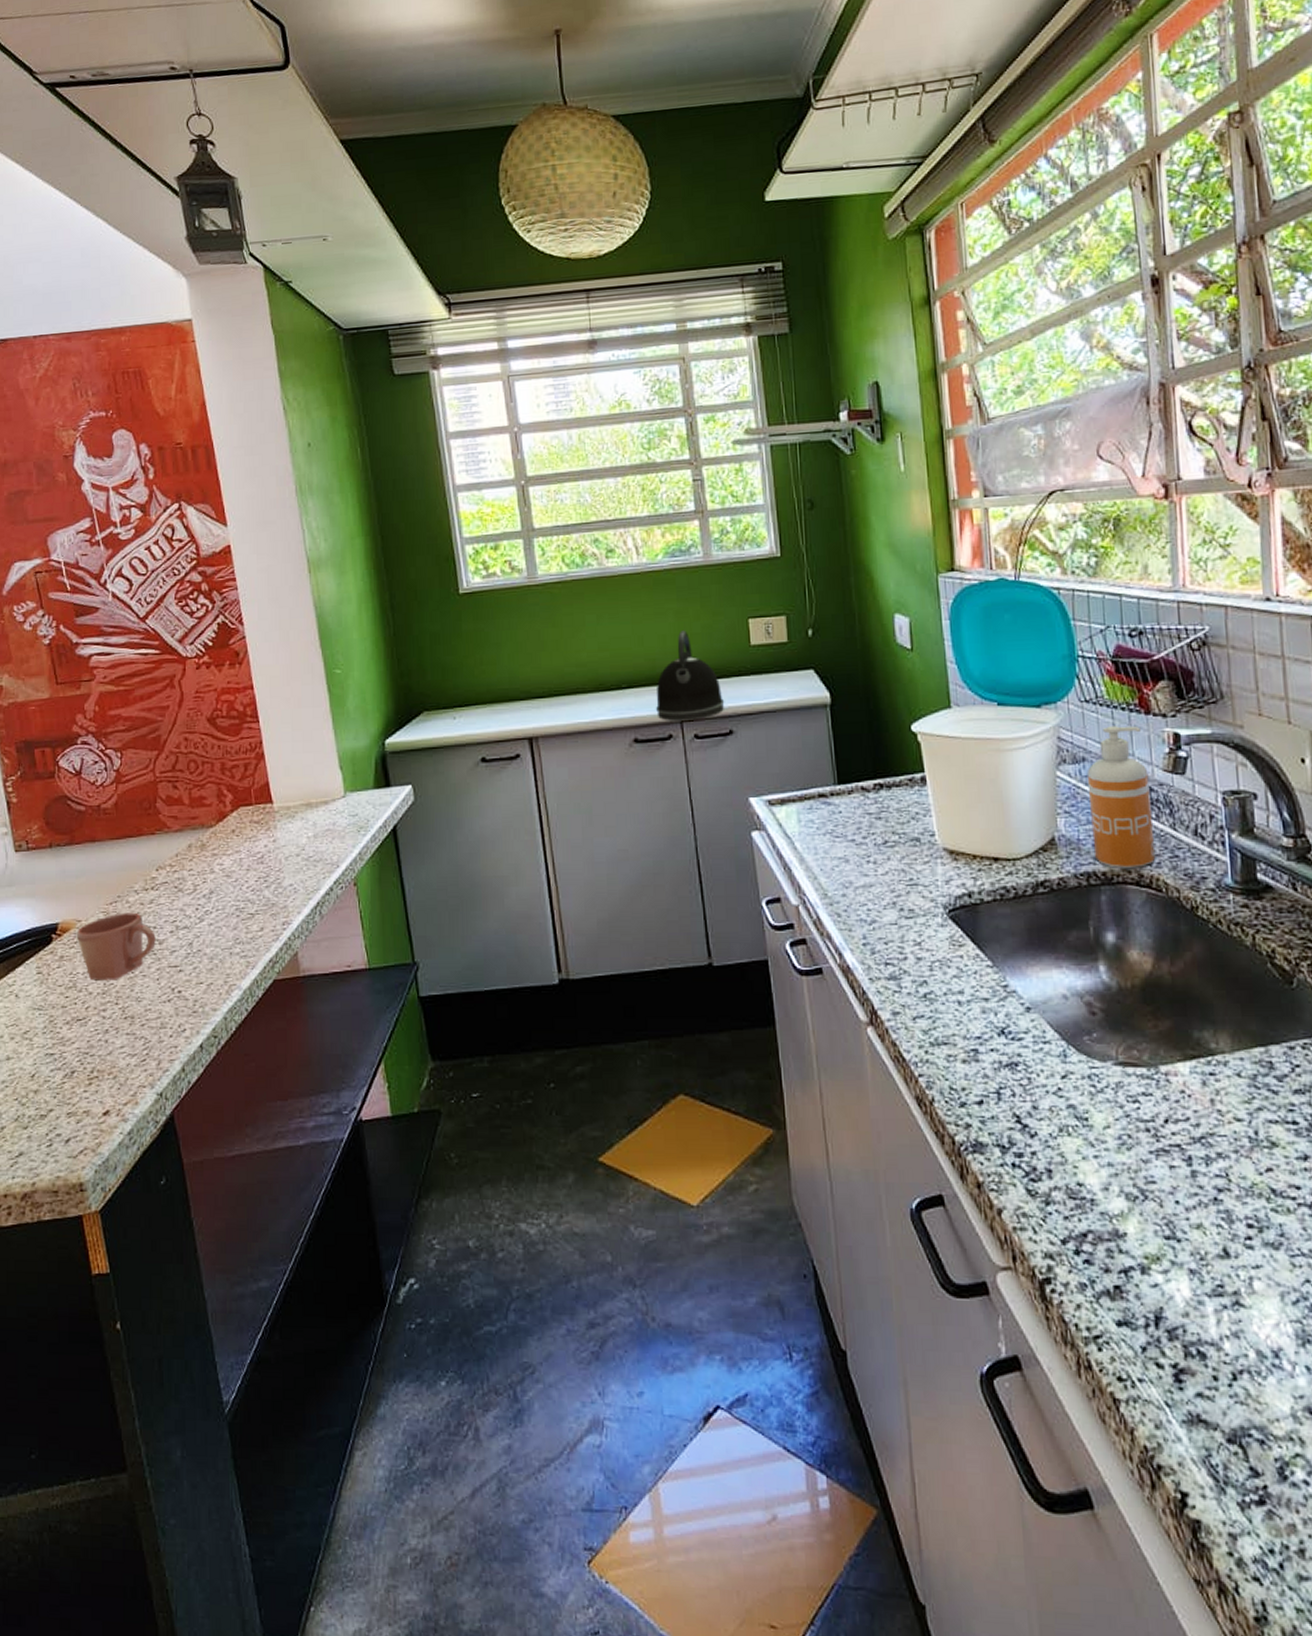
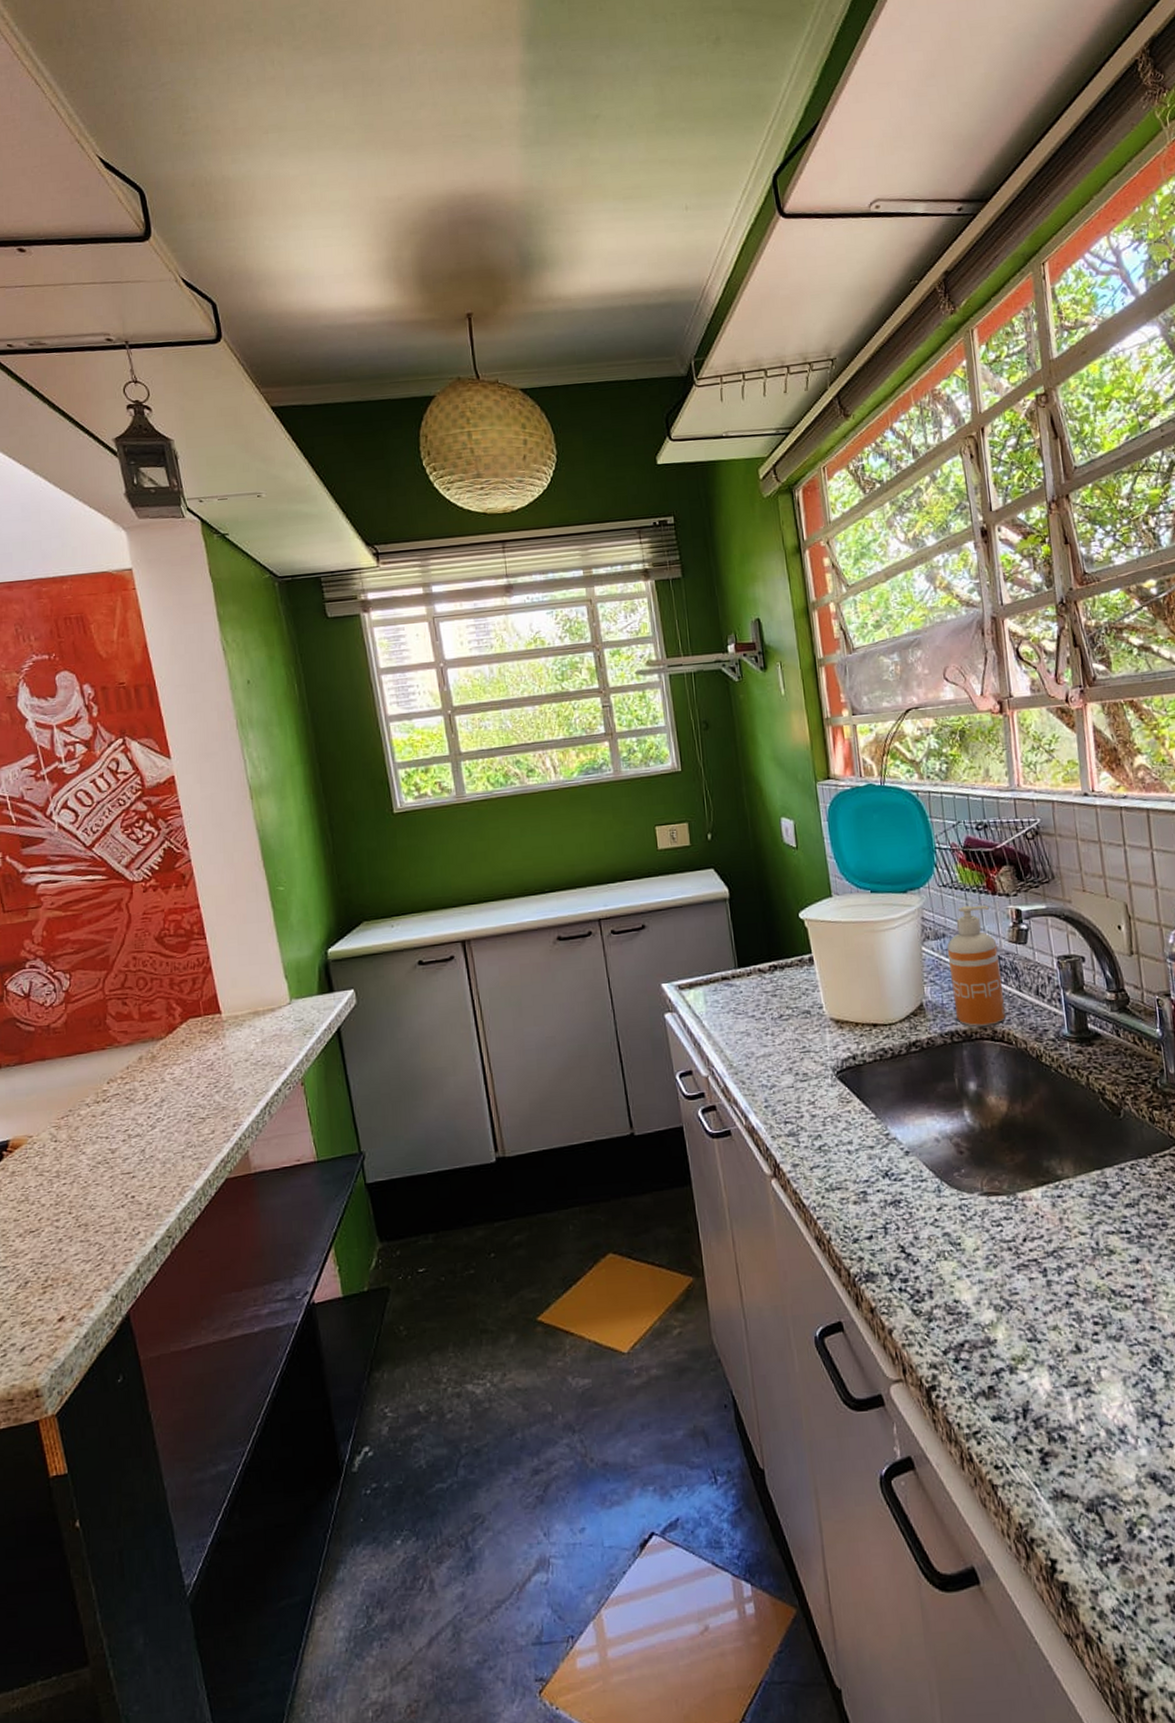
mug: present [76,912,156,981] -> none [27,1124,108,1193]
kettle: present [655,630,725,722] -> none [575,839,638,920]

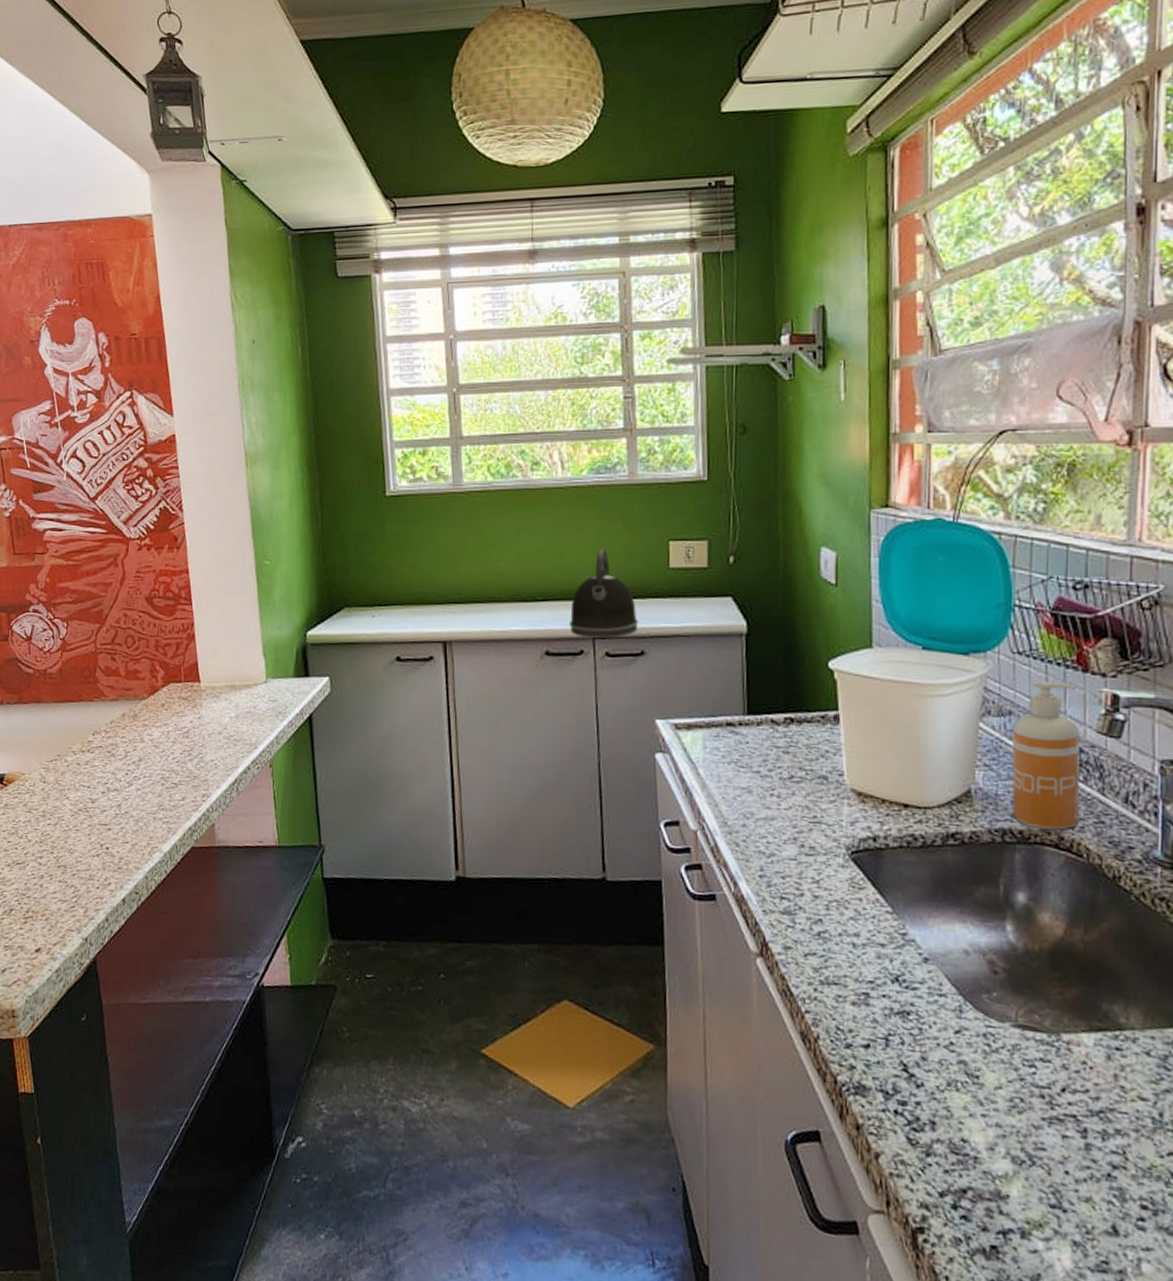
kettle: none [575,839,638,920] -> present [568,548,639,639]

